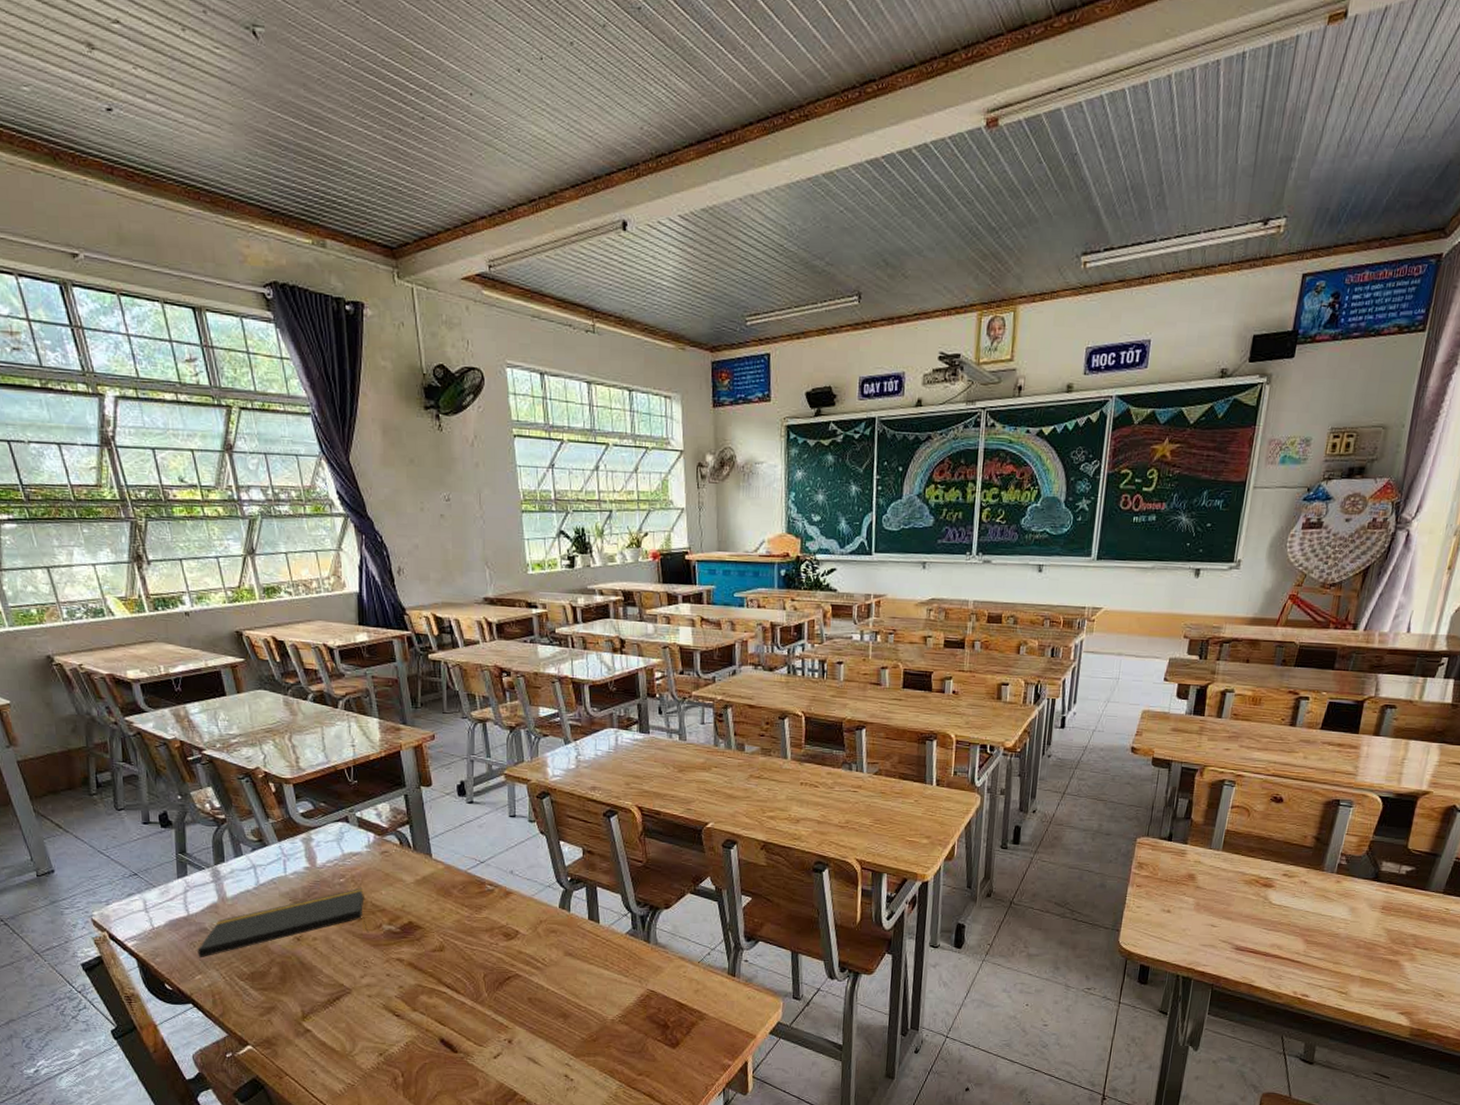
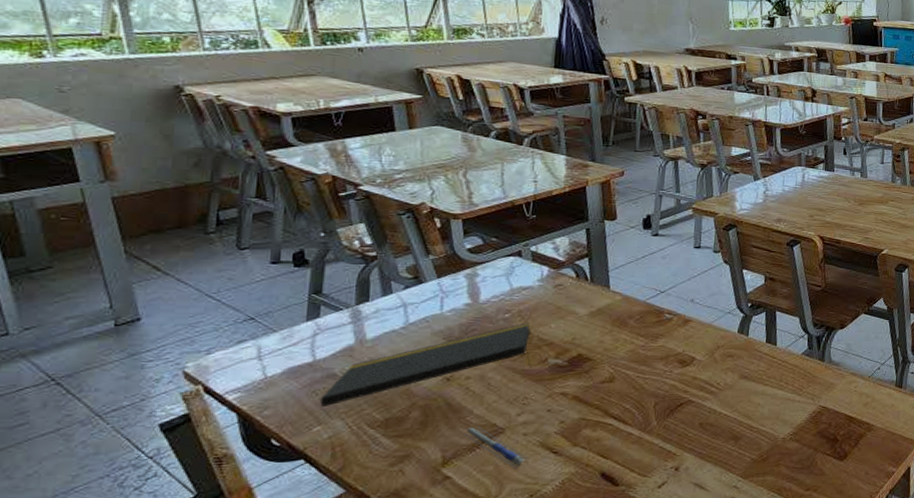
pen: none [316,985,376,1027] -> present [462,426,530,468]

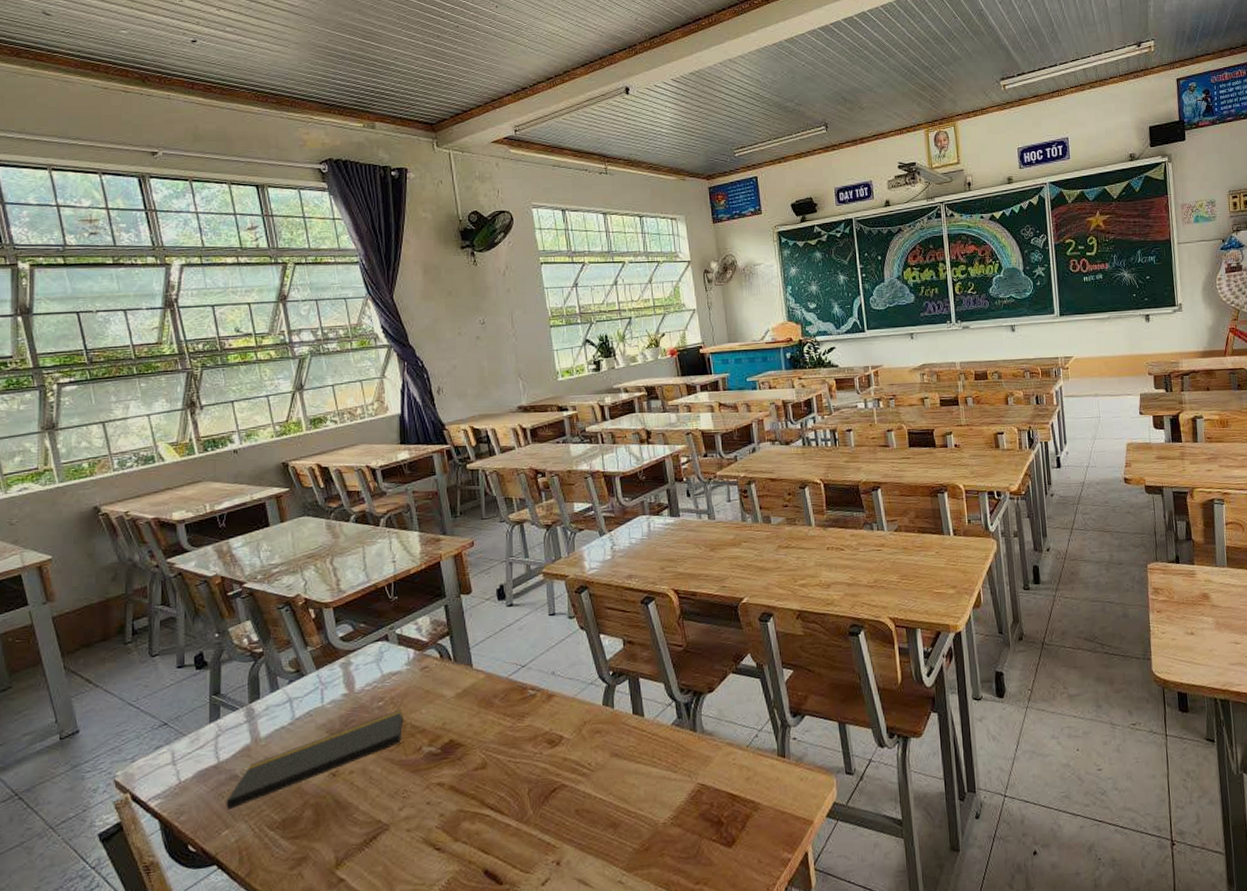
pen: present [462,426,530,468] -> none [351,823,416,868]

